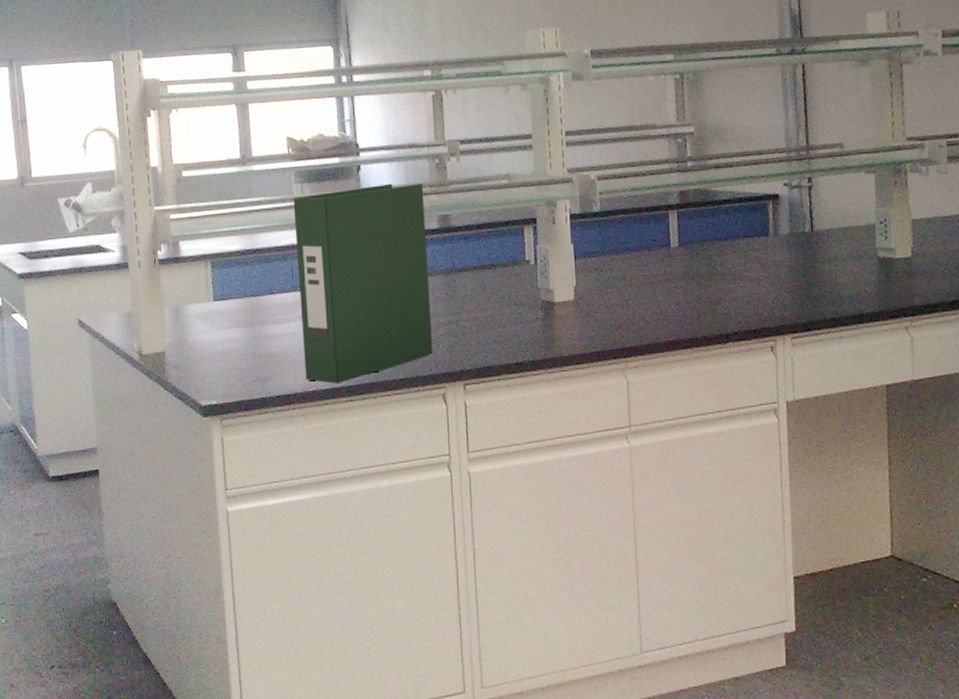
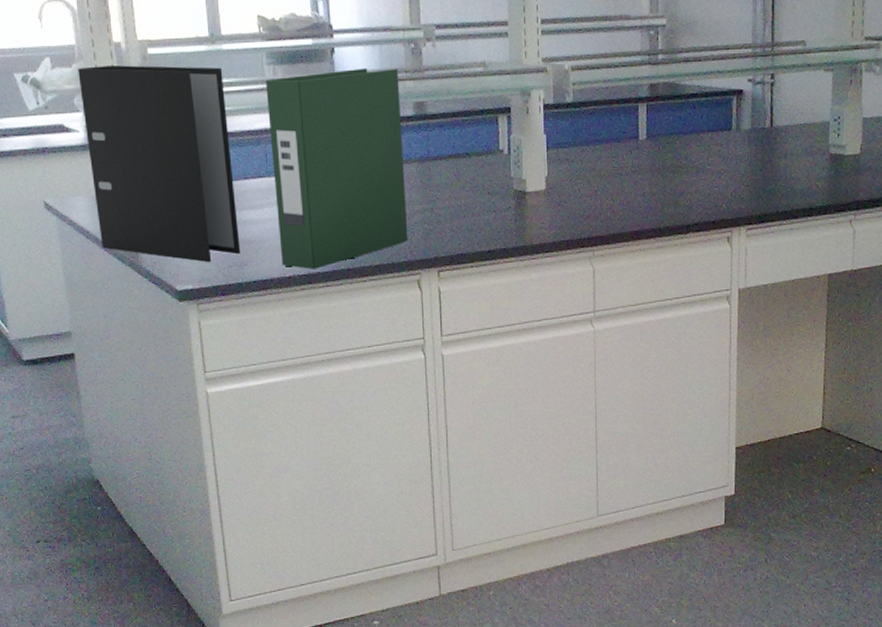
binder: none [116,187,265,378] -> present [78,65,241,263]

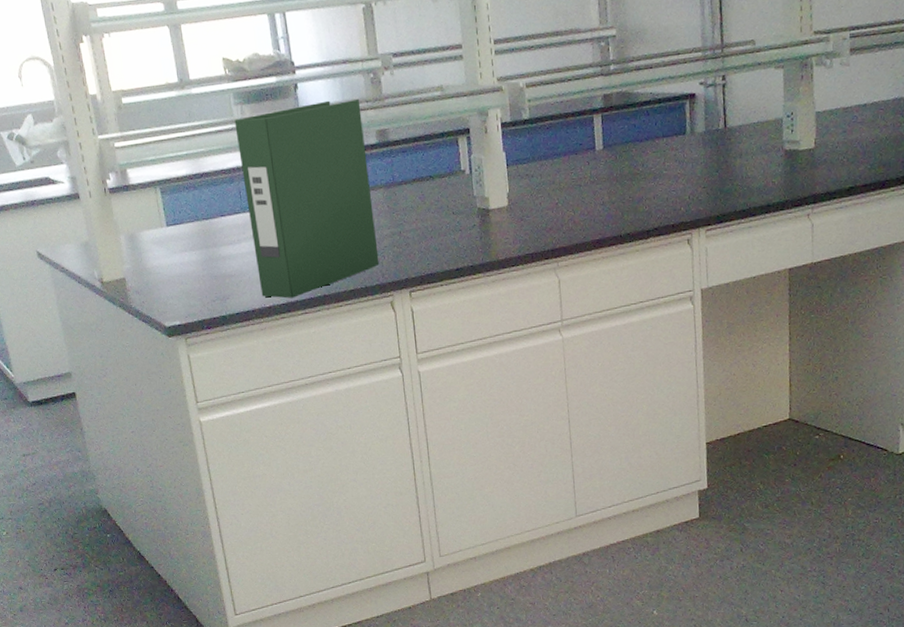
binder: present [78,65,241,263] -> none [58,111,223,299]

